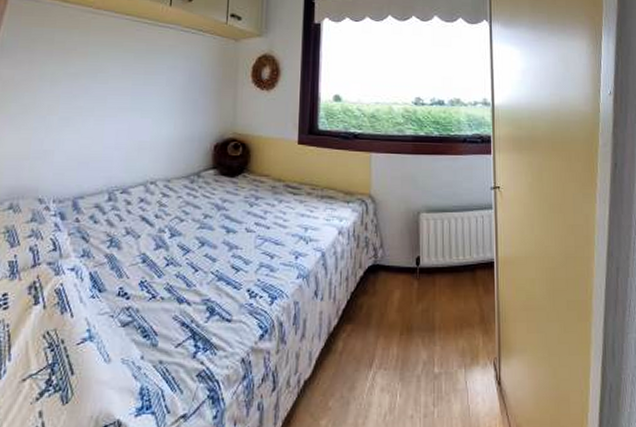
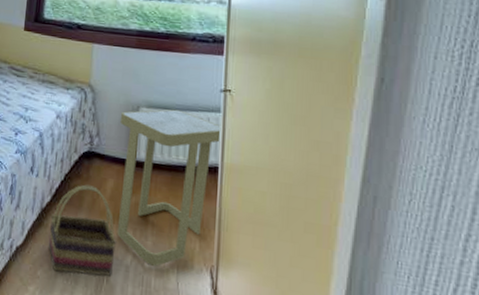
basket: none [338,300,408,398] -> present [48,184,117,276]
side table: none [402,211,493,370] -> present [117,109,220,267]

